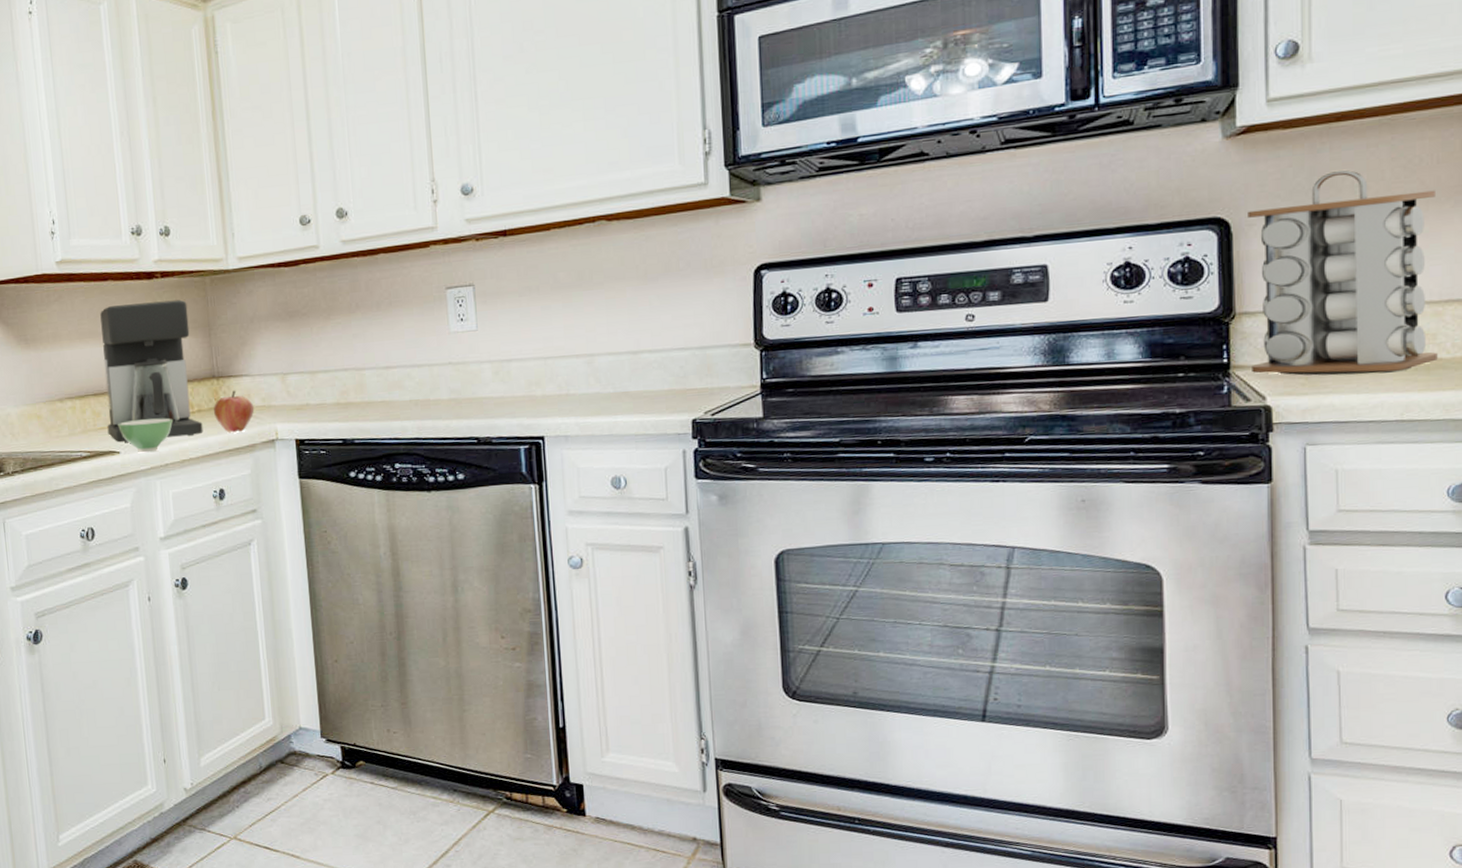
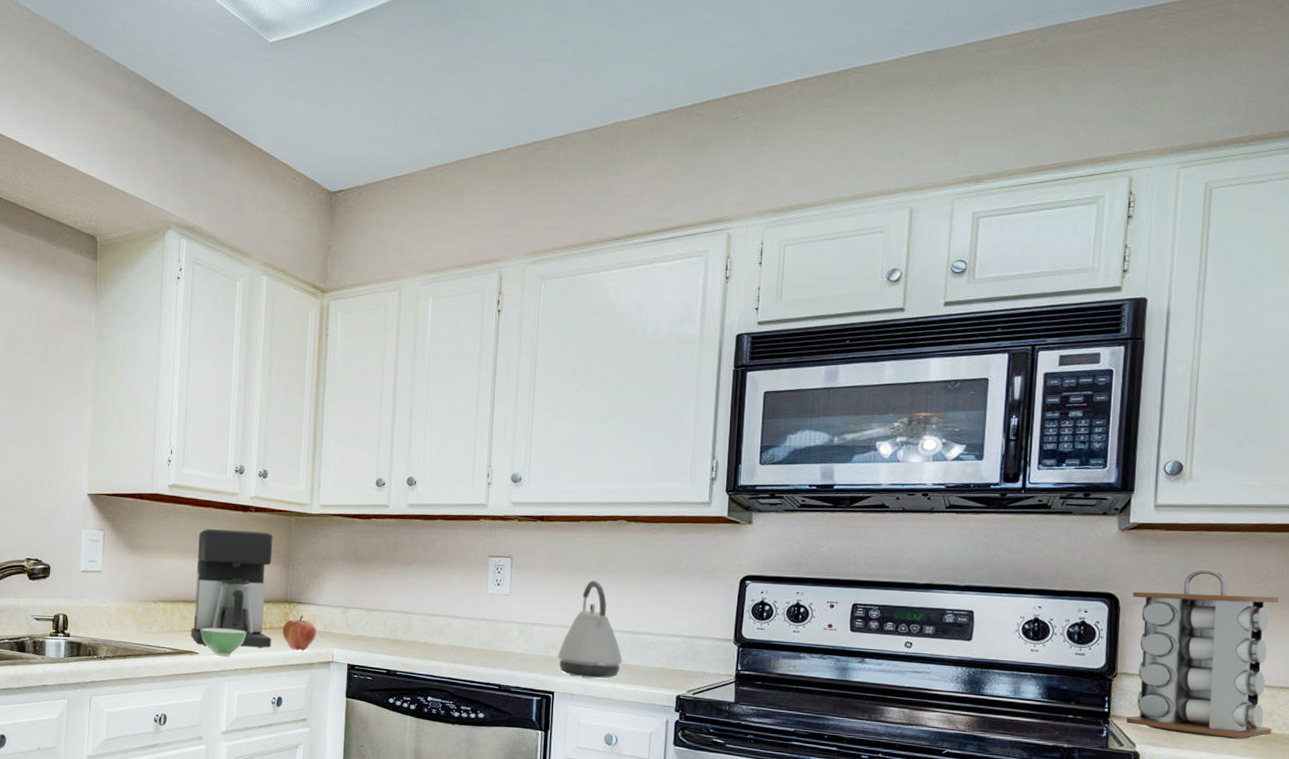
kettle: none [543,298,623,415] -> present [558,581,623,678]

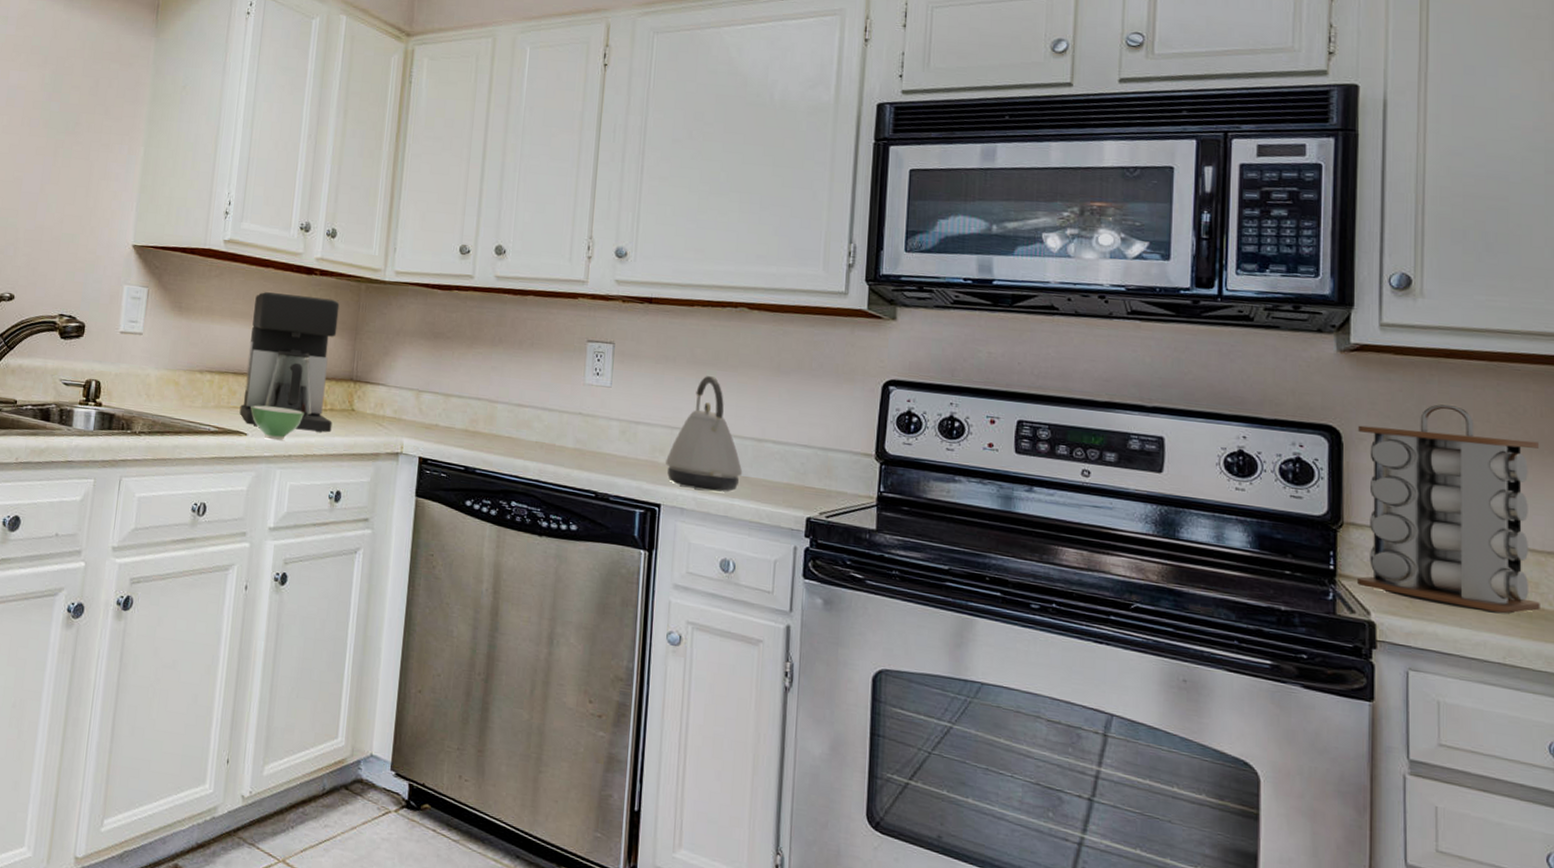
fruit: present [282,615,317,651] -> none [344,397,385,439]

